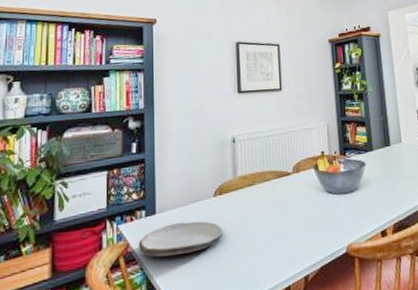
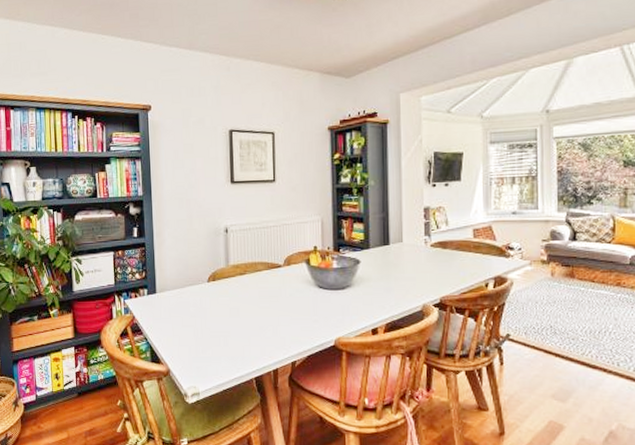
plate: present [139,221,223,257] -> none [143,303,216,330]

